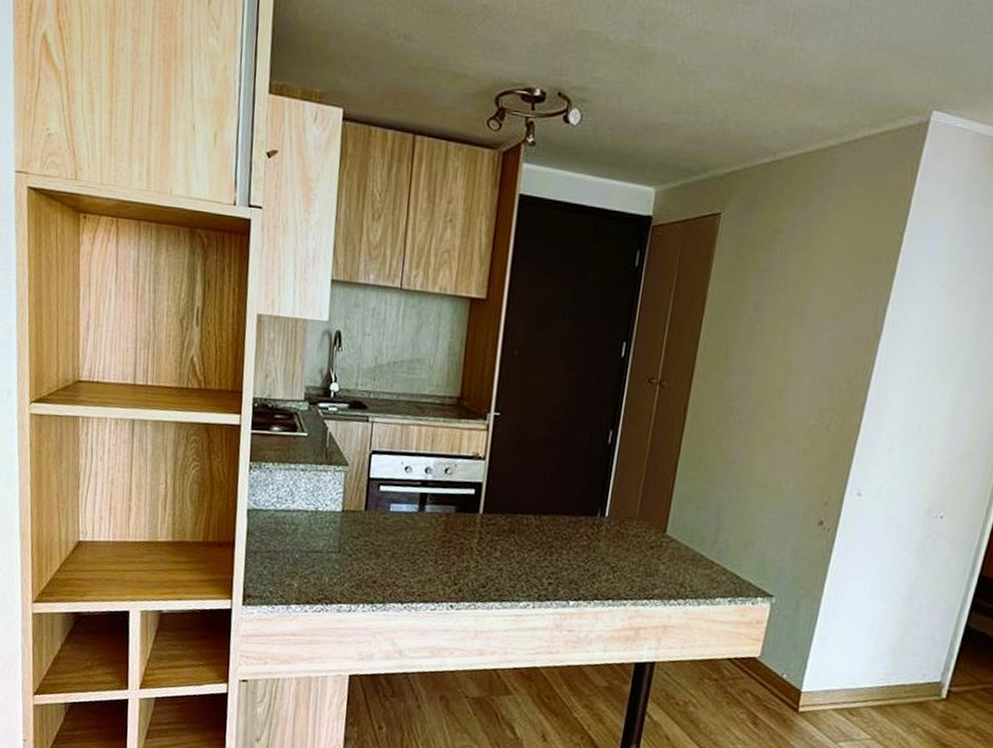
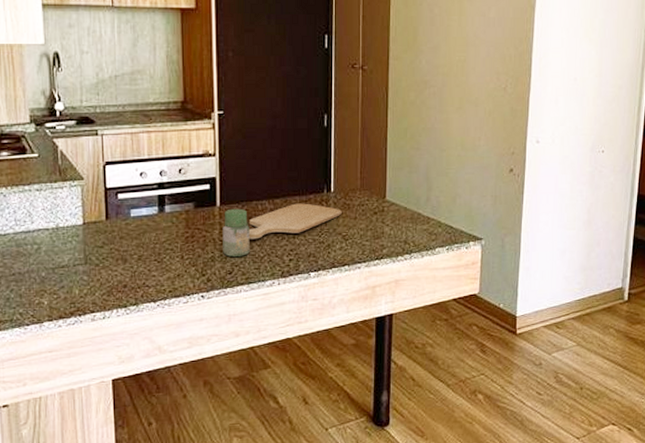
jar: none [479,518,511,571] -> present [222,208,250,257]
chopping board: none [508,523,614,556] -> present [248,203,342,240]

